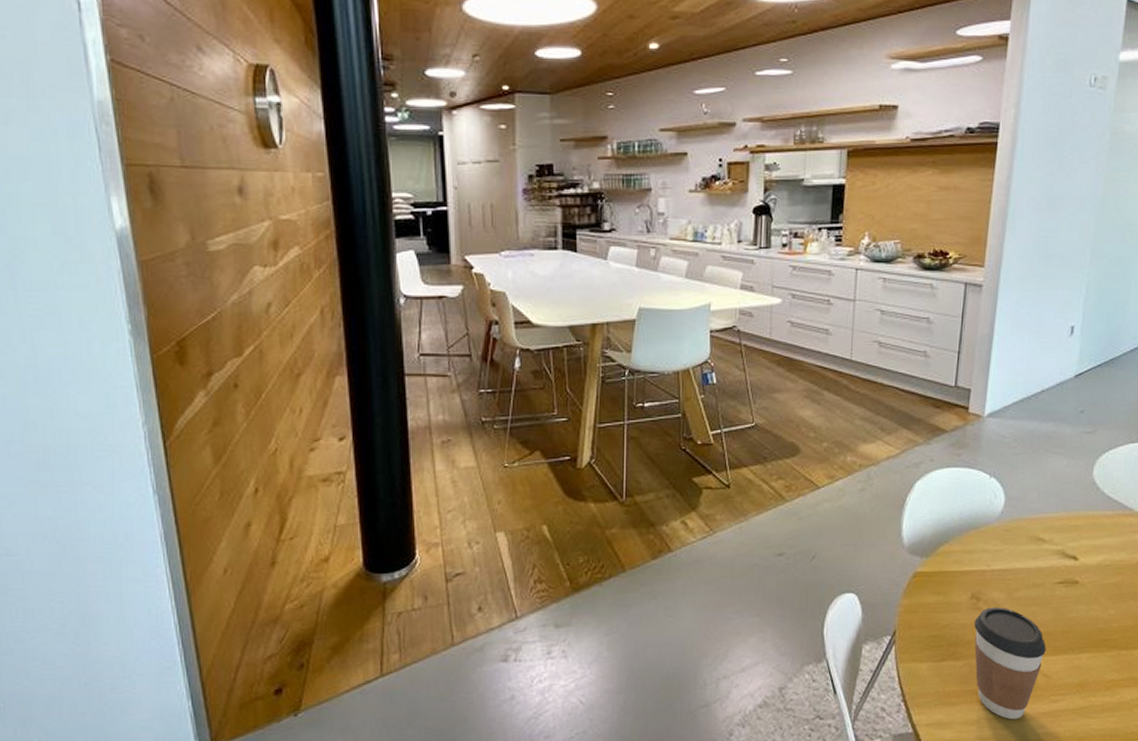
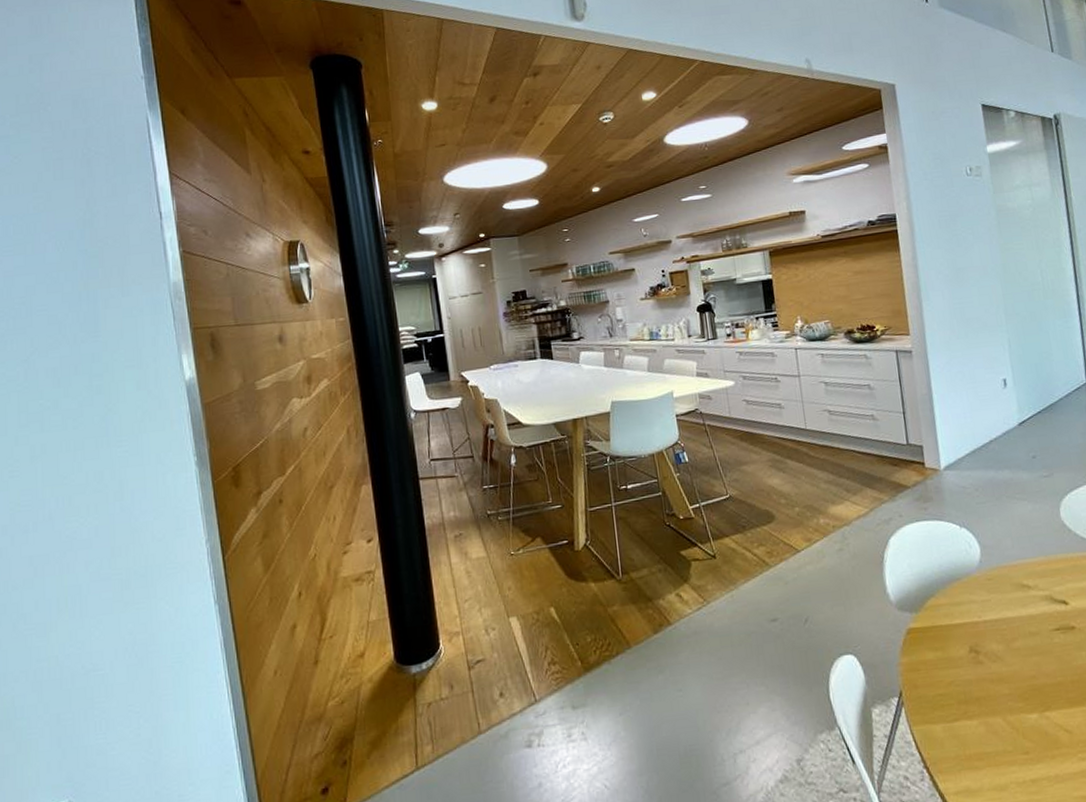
coffee cup: present [974,607,1046,720] -> none [978,659,1061,783]

